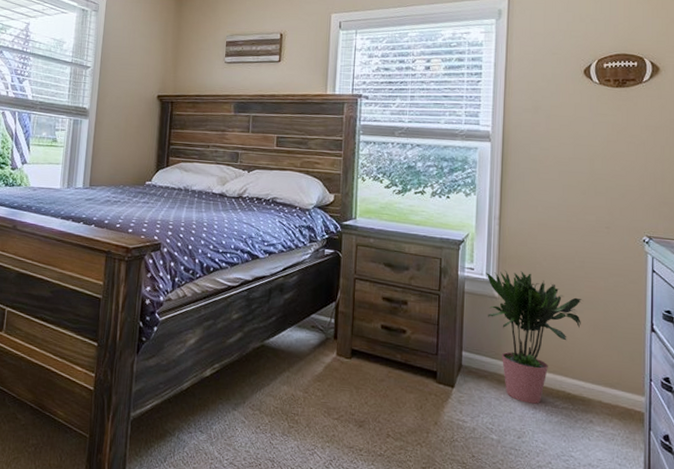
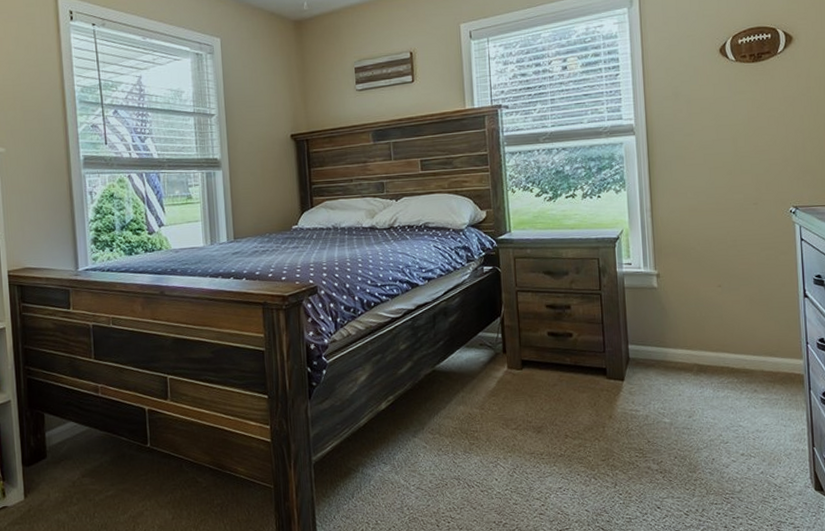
potted plant: present [486,269,583,404] -> none [643,259,738,384]

